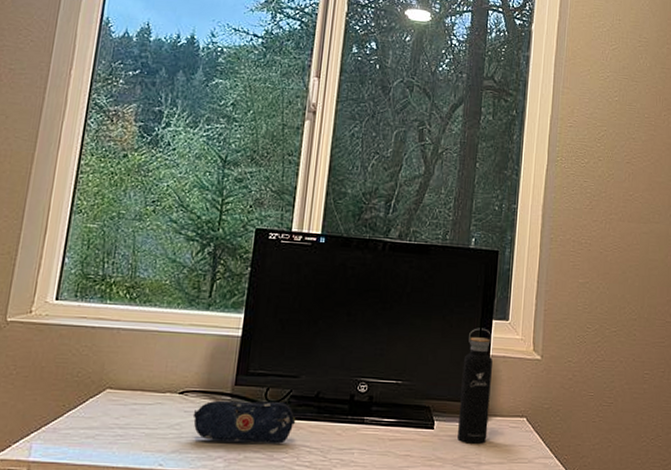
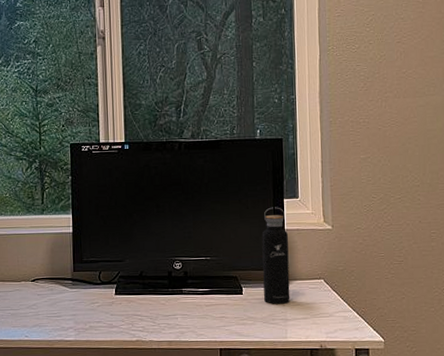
pencil case: present [192,400,296,444] -> none [44,282,127,316]

